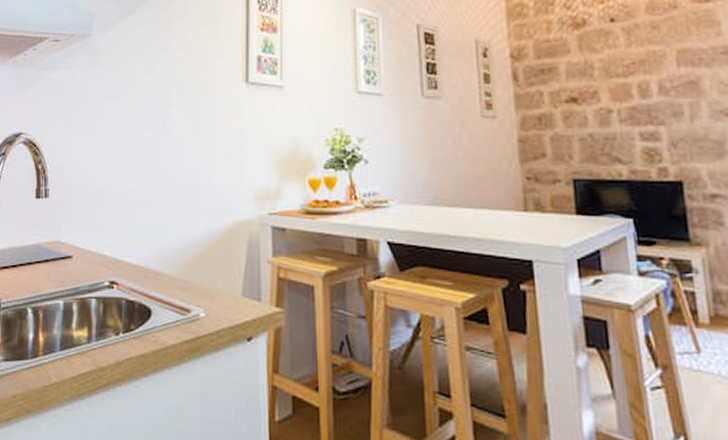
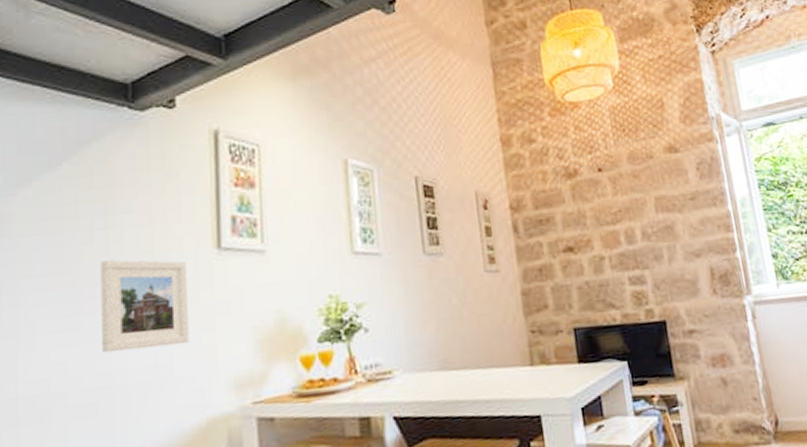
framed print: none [160,88,222,161] -> present [100,260,189,353]

